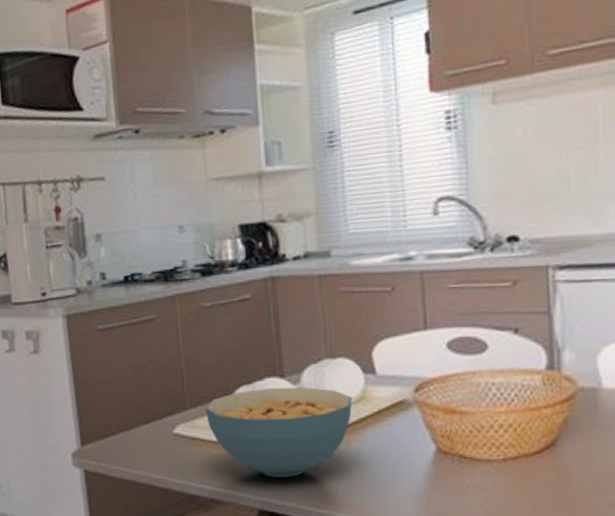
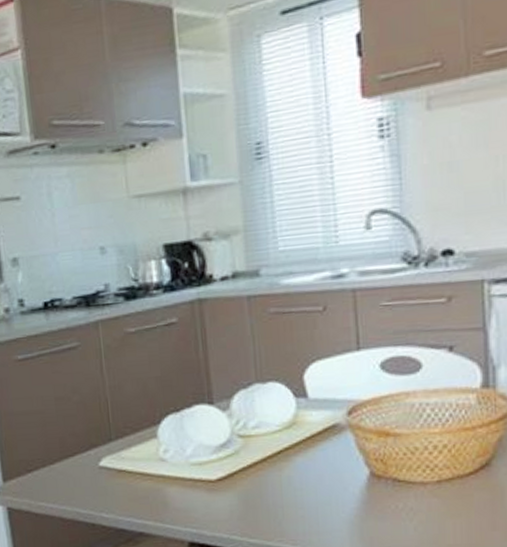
cereal bowl: present [205,387,353,477] -> none [132,414,284,508]

